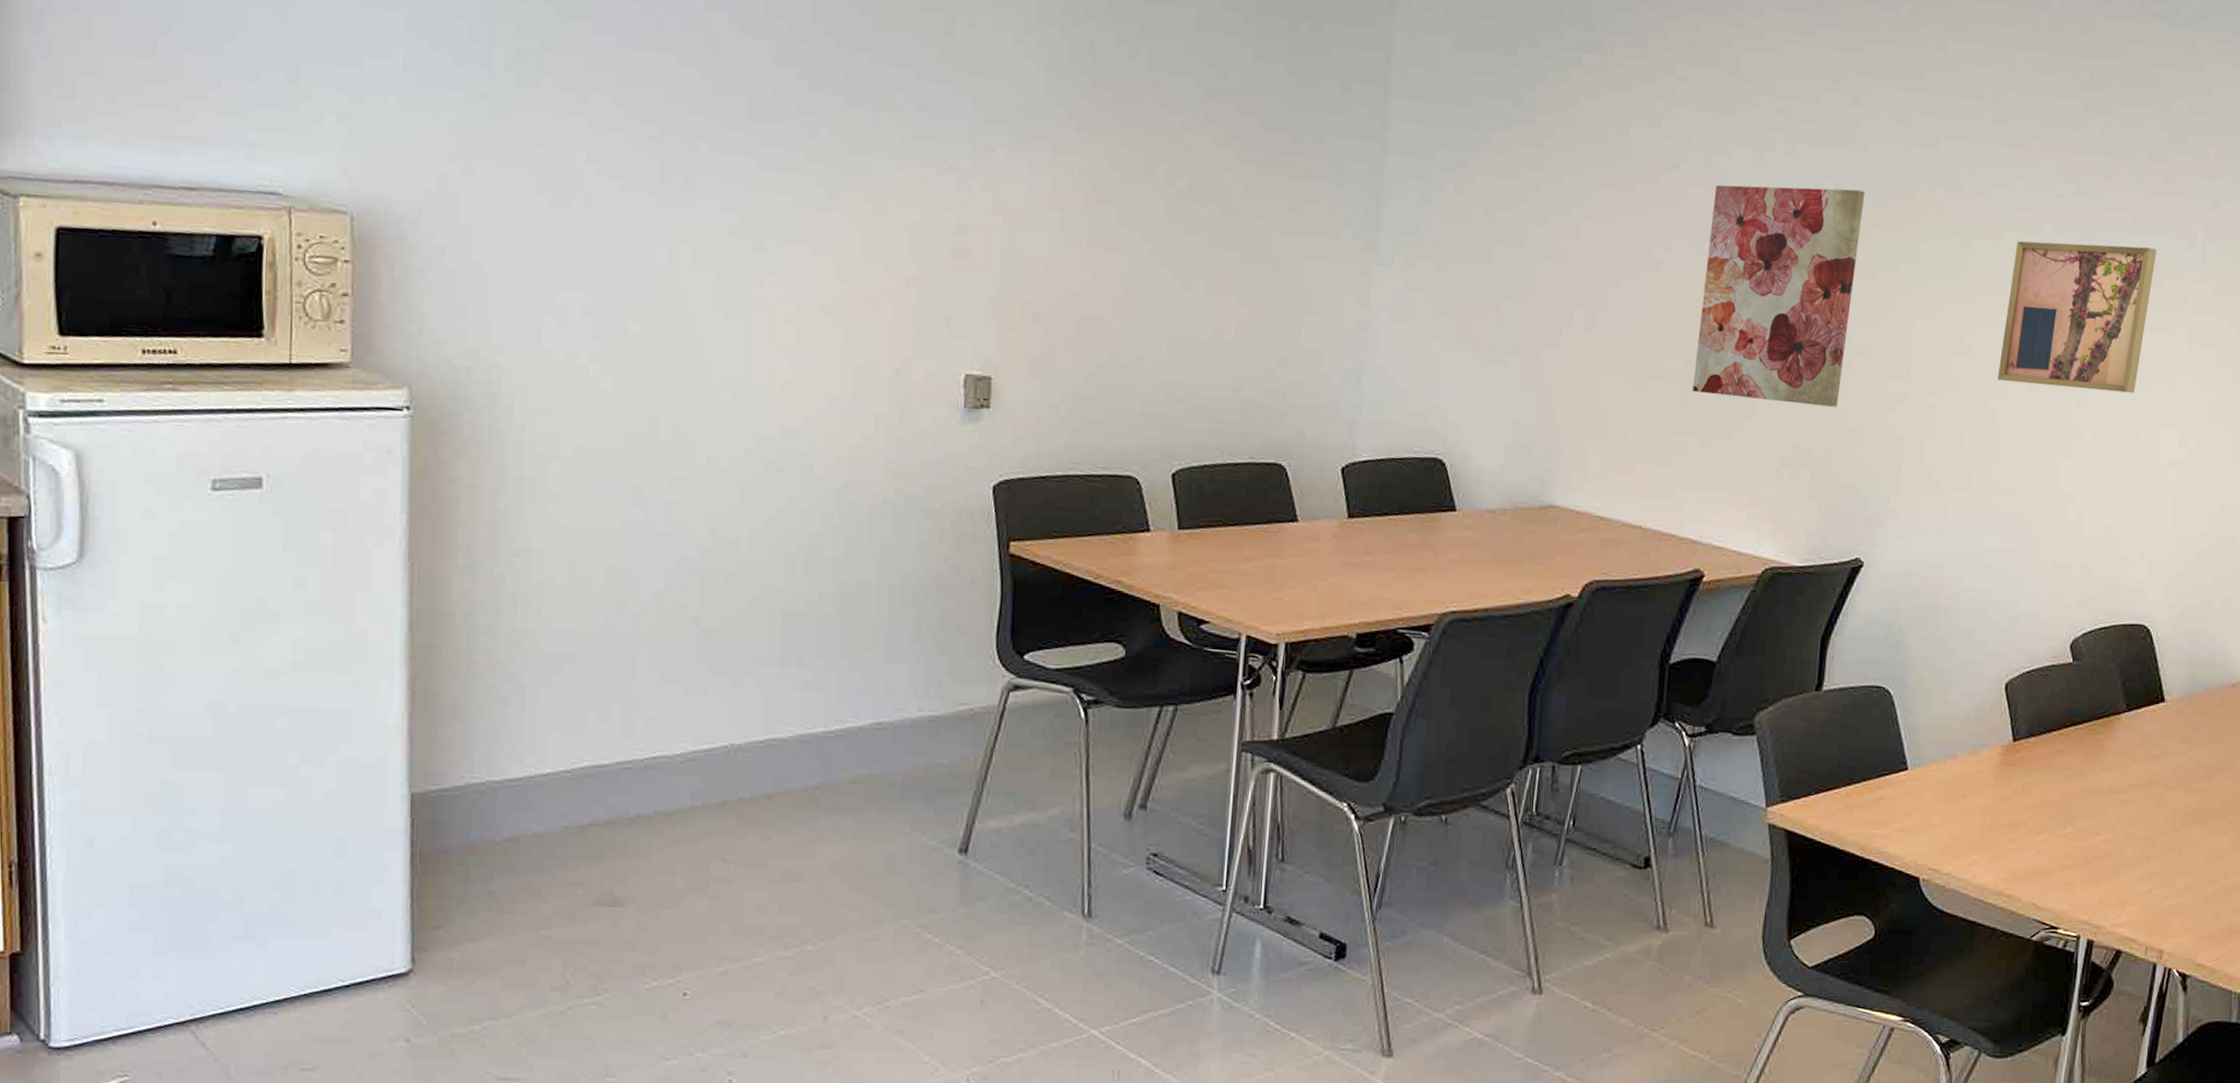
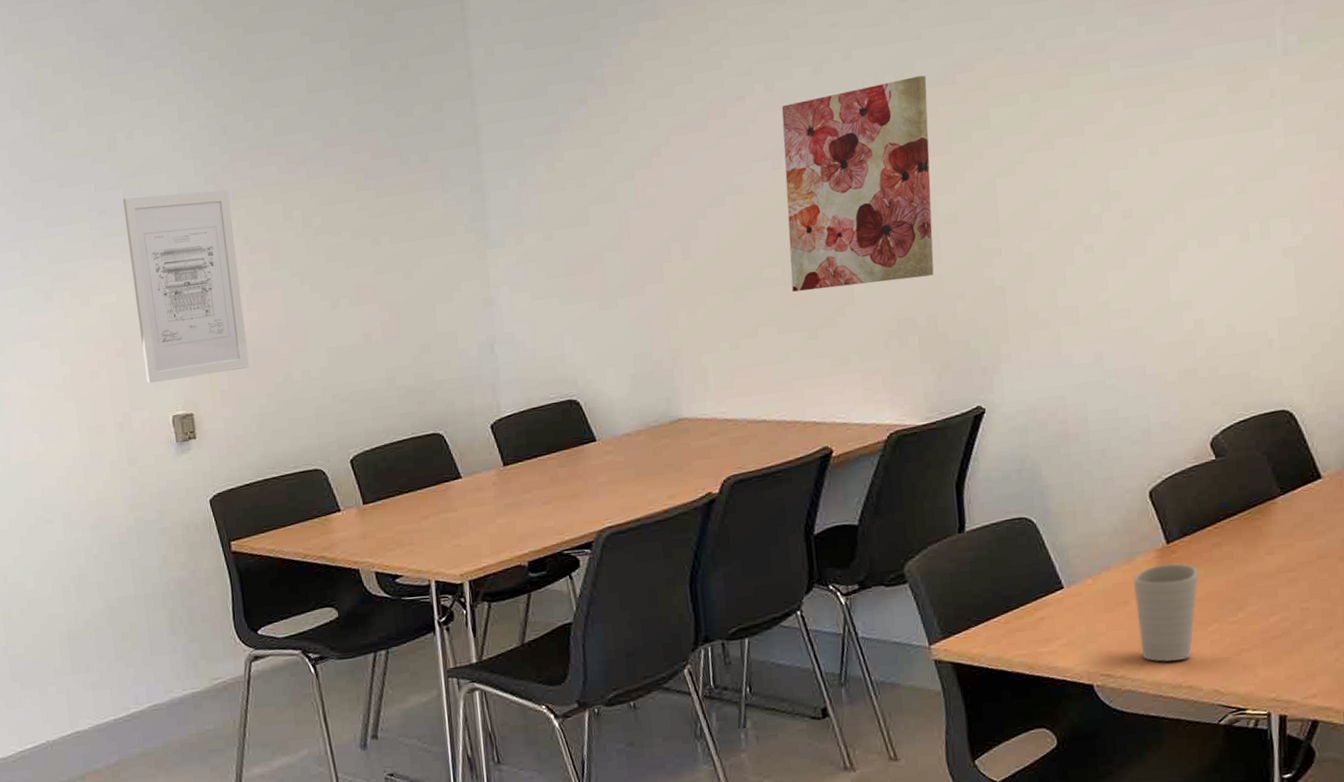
wall art: none [940,96,1083,338] -> present [122,189,249,384]
cup: none [1971,762,2038,867] -> present [1132,563,1199,662]
wall art: present [1997,241,2157,394] -> none [1086,55,1236,215]

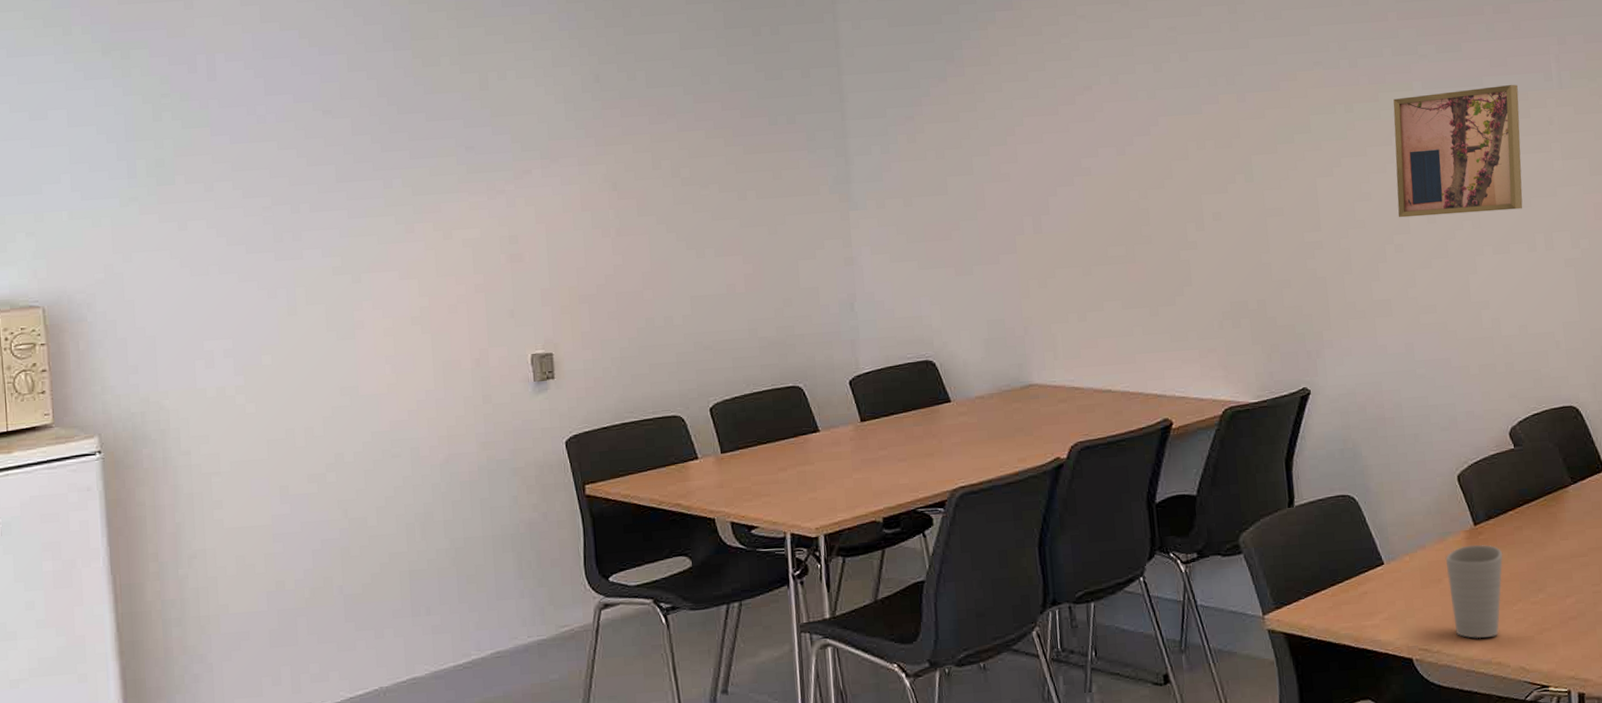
wall art: present [122,189,249,384] -> none [491,135,612,321]
wall art: present [781,75,934,292] -> none [1125,80,1263,270]
wall art: none [1086,55,1236,215] -> present [1393,85,1523,218]

